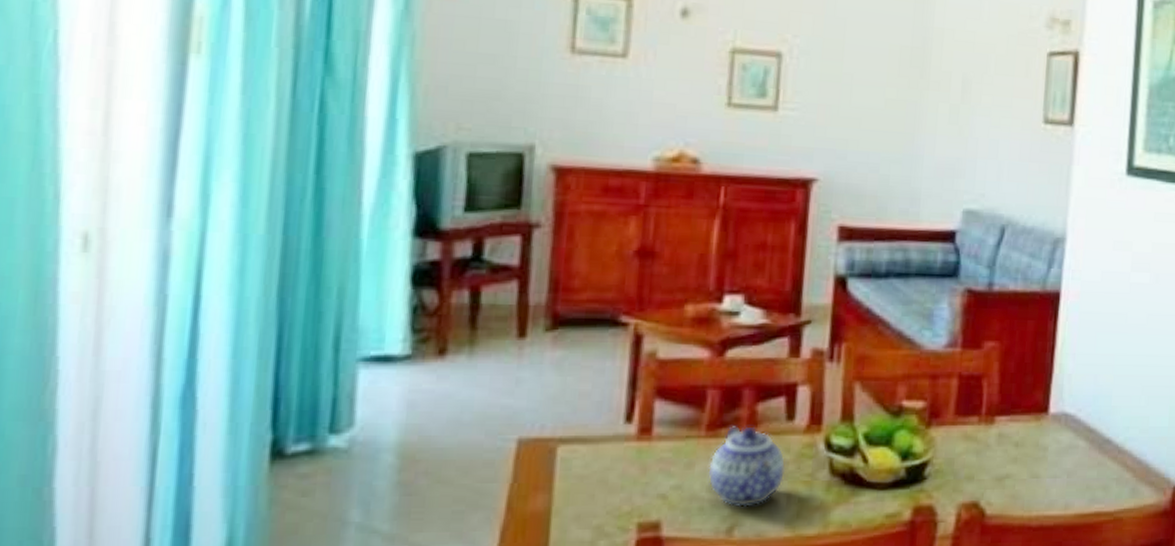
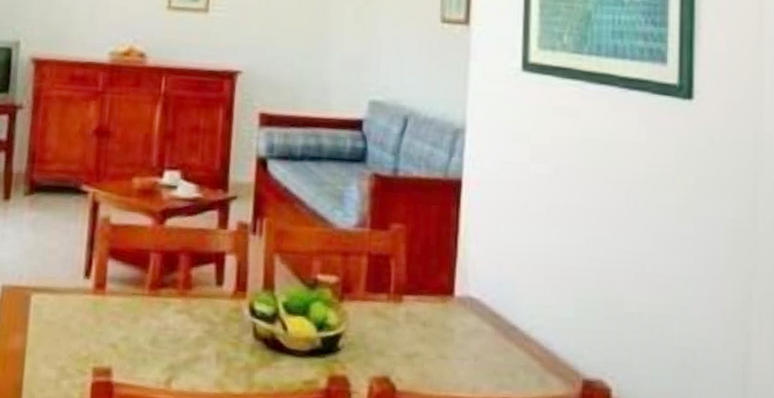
teapot: present [708,426,786,507] -> none [150,287,216,362]

